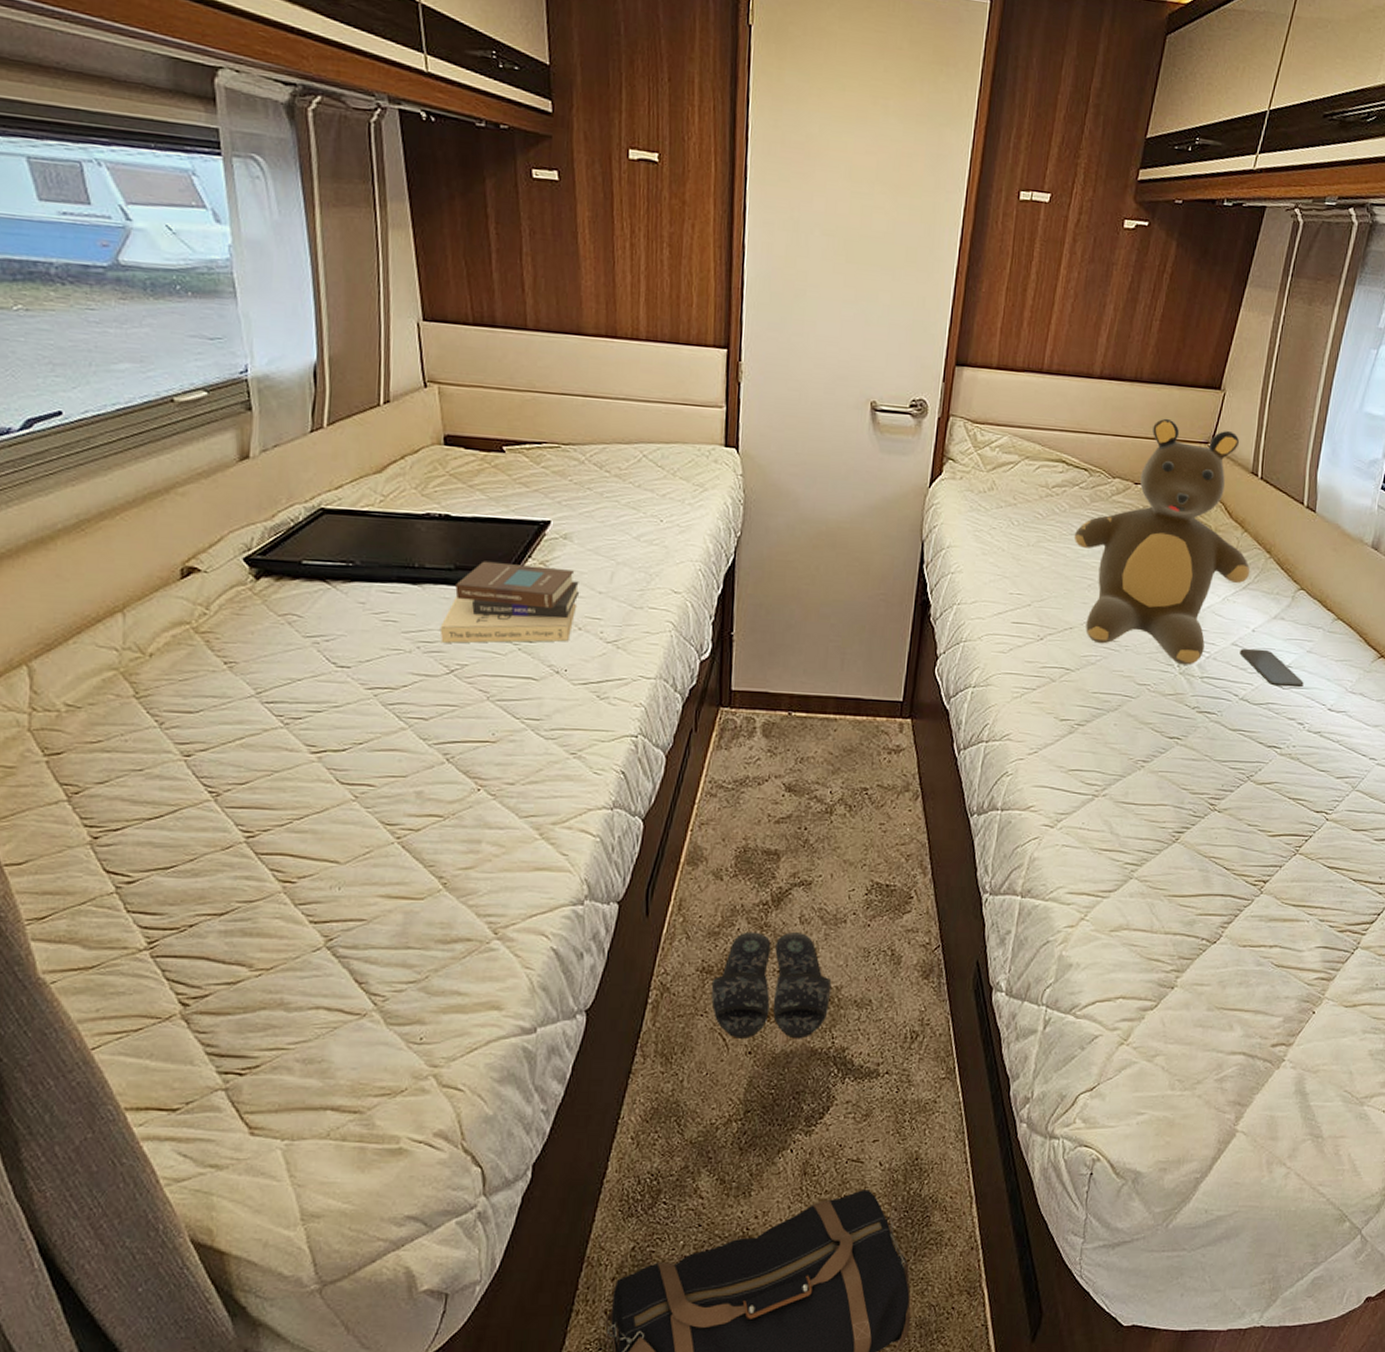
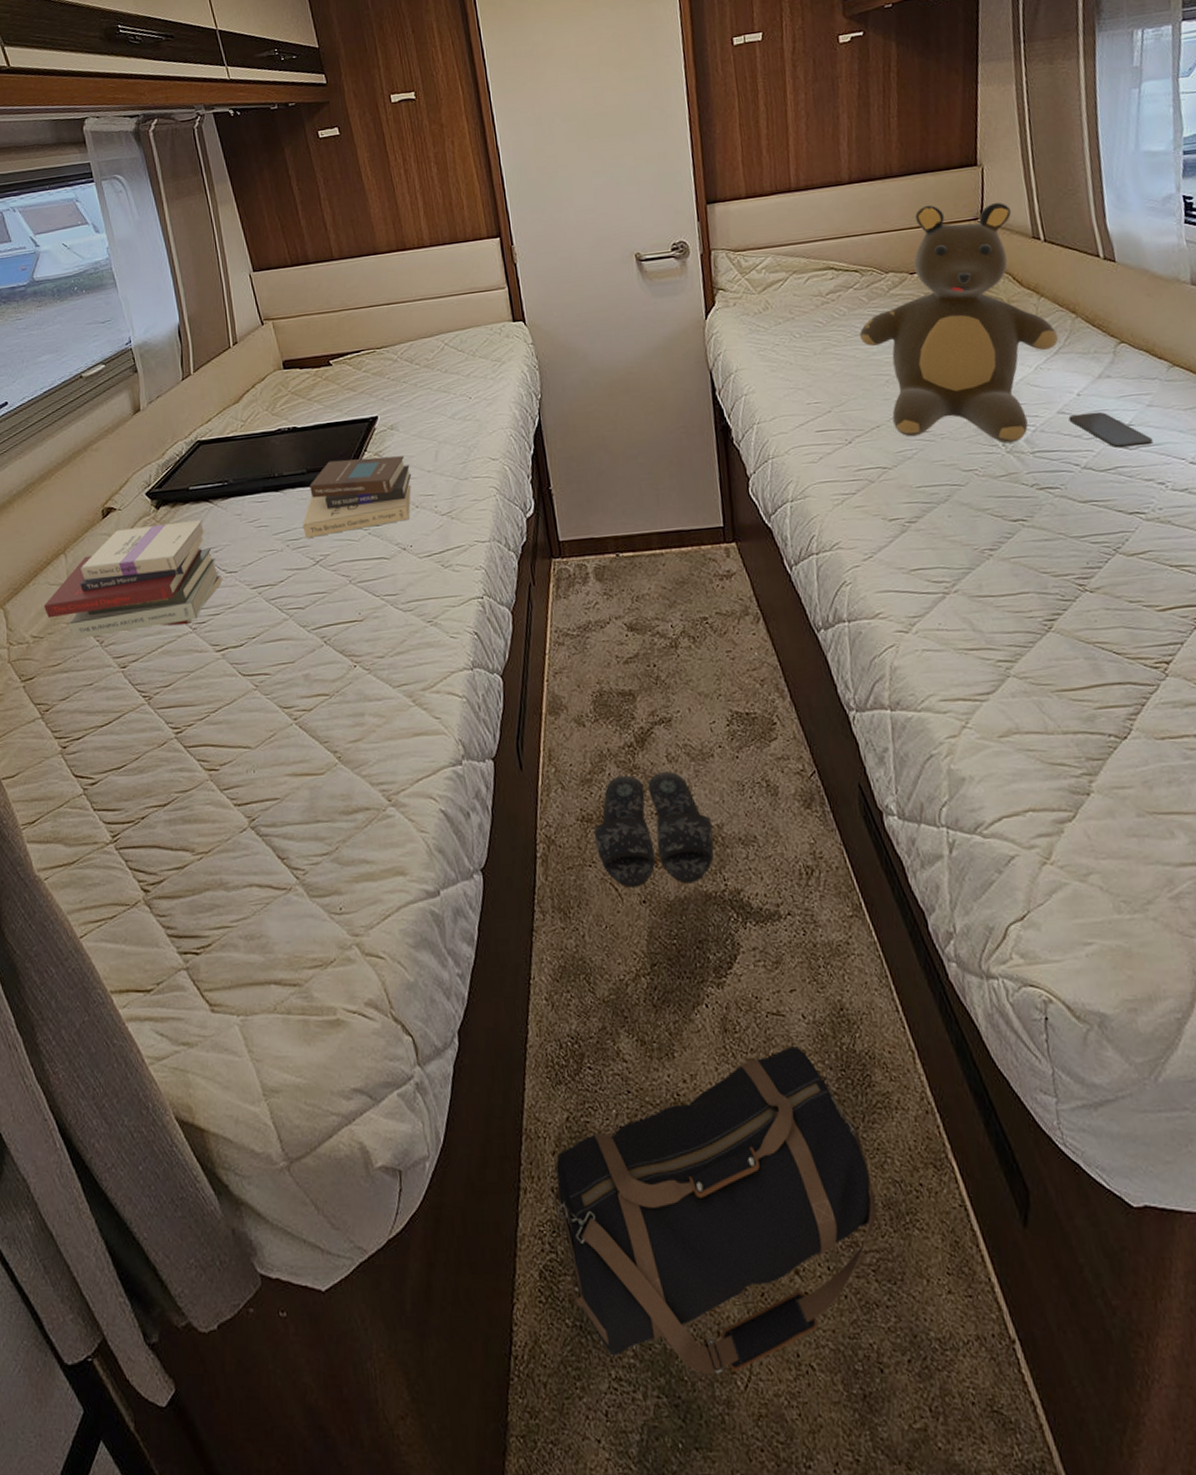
books: none [86,595,331,718] -> present [44,520,223,641]

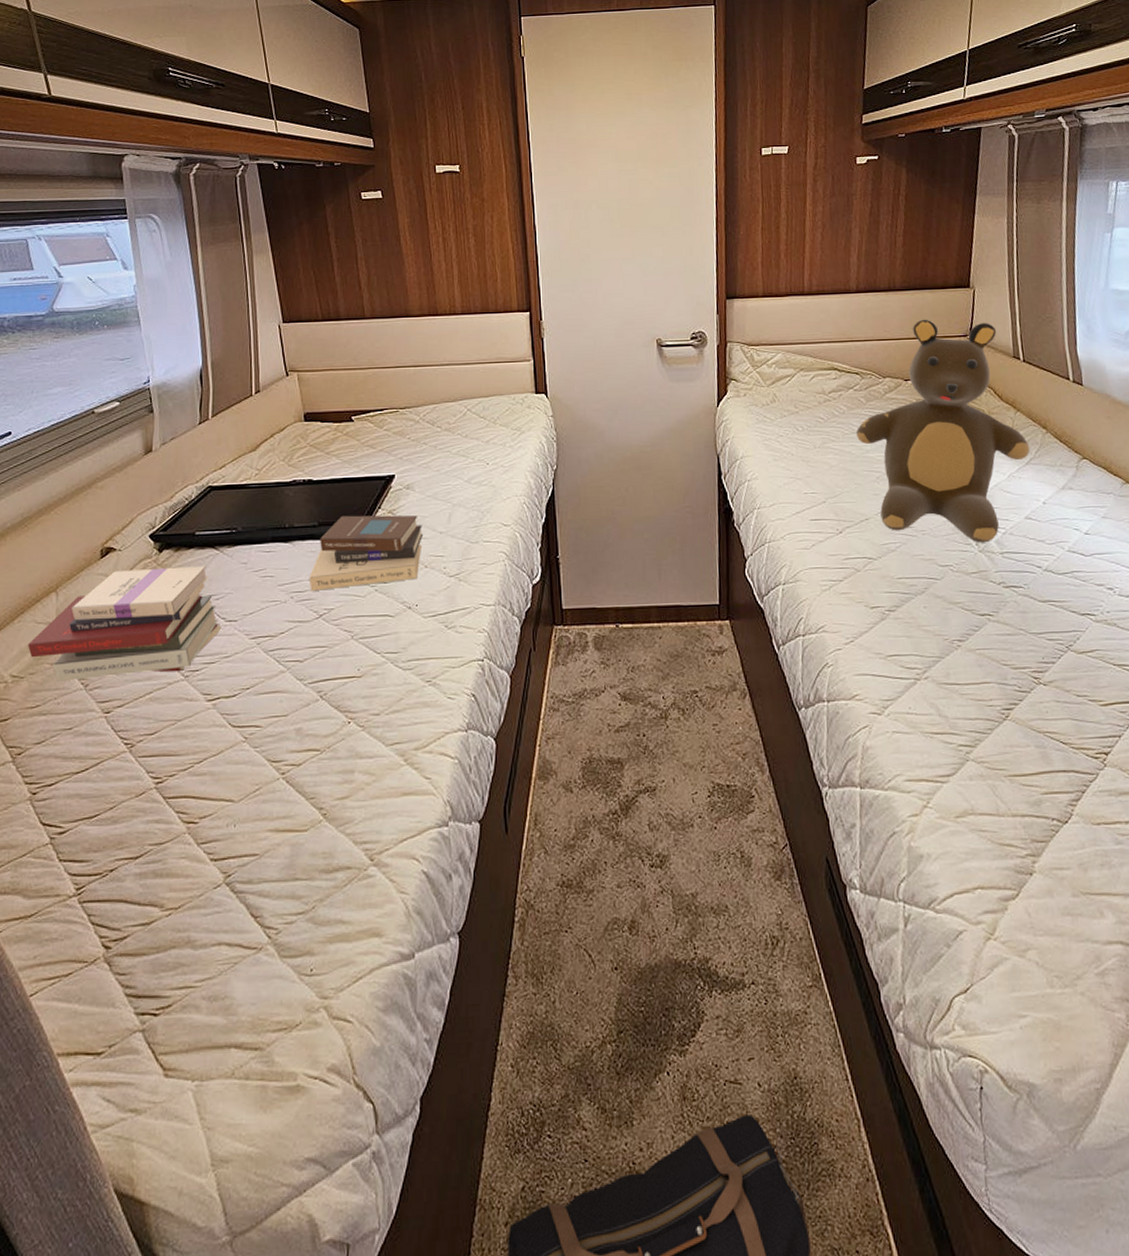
slippers: present [593,772,714,888] -> none [572,840,687,954]
smartphone: present [1068,411,1153,449] -> none [1034,519,1105,554]

